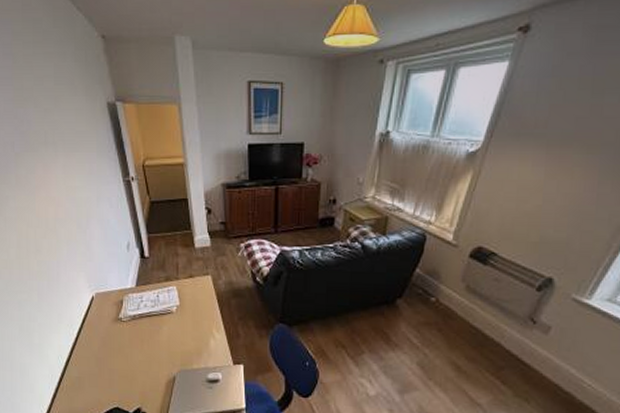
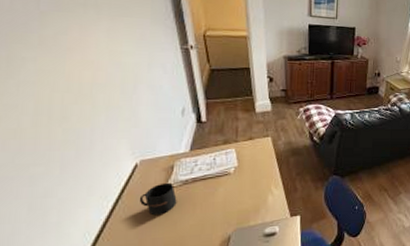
mug: none [96,316,127,348] -> present [139,182,177,216]

